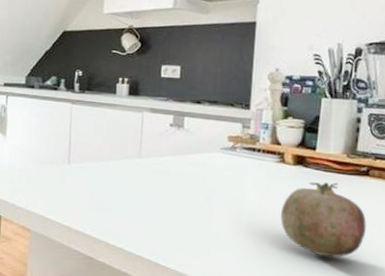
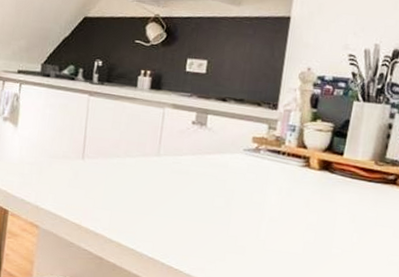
fruit: present [281,182,366,258] -> none [301,188,389,267]

